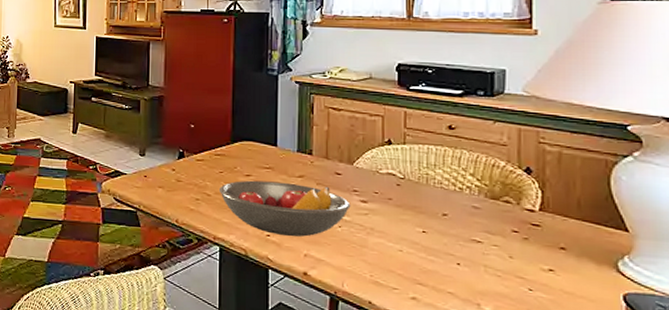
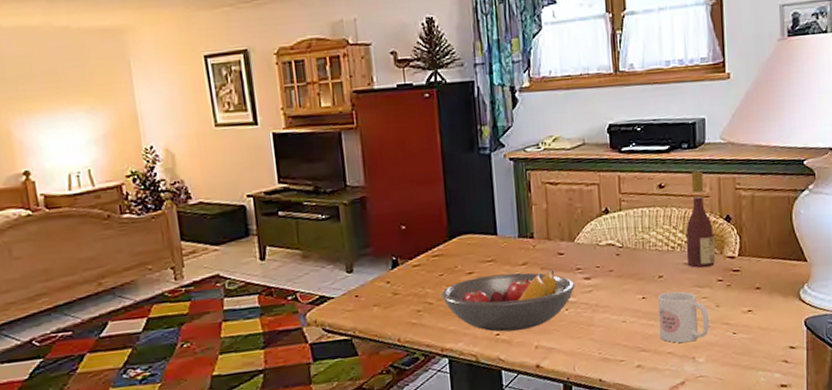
mug: none [439,231,499,288] -> present [658,291,709,343]
wine bottle: none [476,119,511,216] -> present [686,171,716,269]

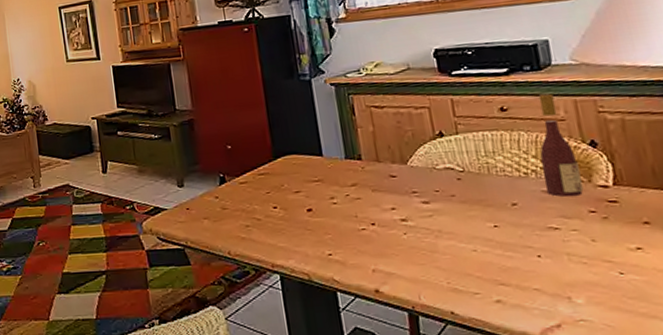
fruit bowl: present [441,269,576,332] -> none [269,191,413,253]
mug: present [658,291,709,343] -> none [514,221,586,280]

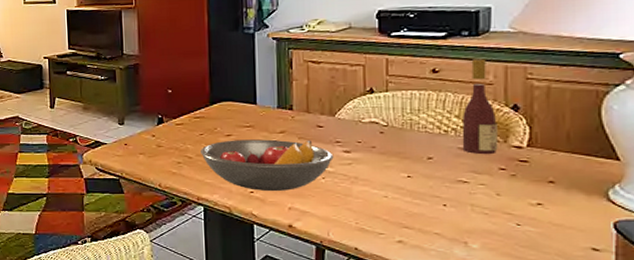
fruit bowl: none [269,191,413,253] -> present [201,139,334,192]

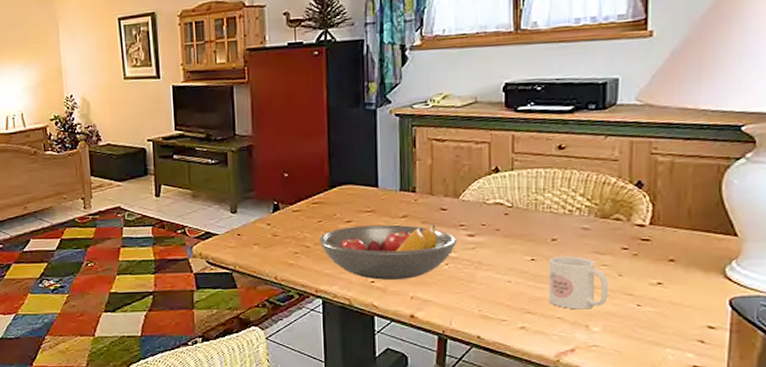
mug: none [425,174,487,226] -> present [548,256,608,310]
wine bottle: present [462,59,498,155] -> none [586,133,621,235]

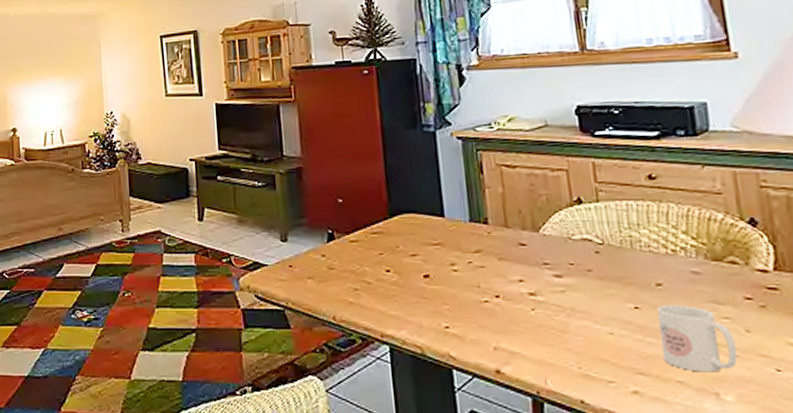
fruit bowl: present [319,224,457,281] -> none [381,260,543,327]

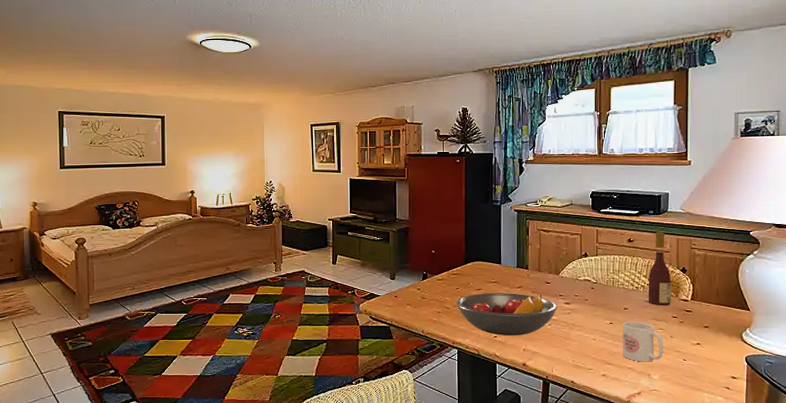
fruit bowl: none [381,260,543,327] -> present [456,293,558,336]
wine bottle: none [691,163,740,281] -> present [648,232,672,306]

